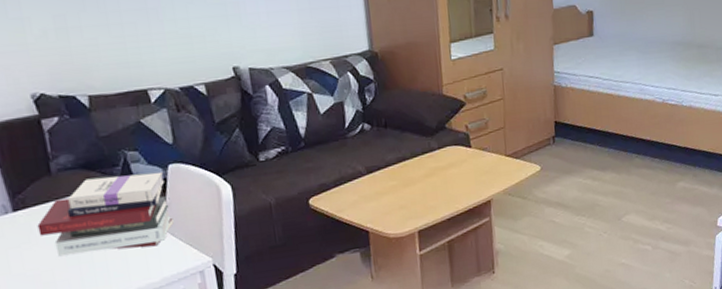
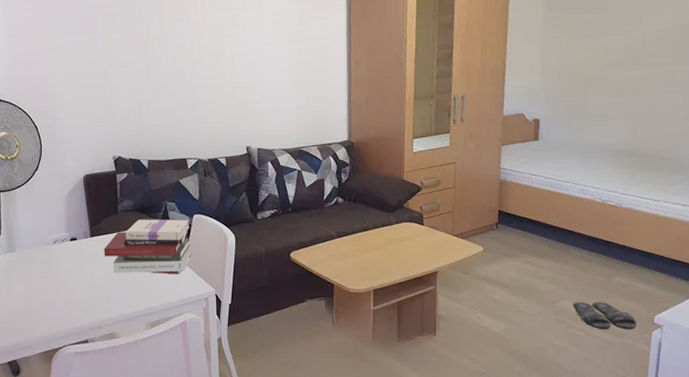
slippers: none [638,211,701,240] -> present [573,302,636,330]

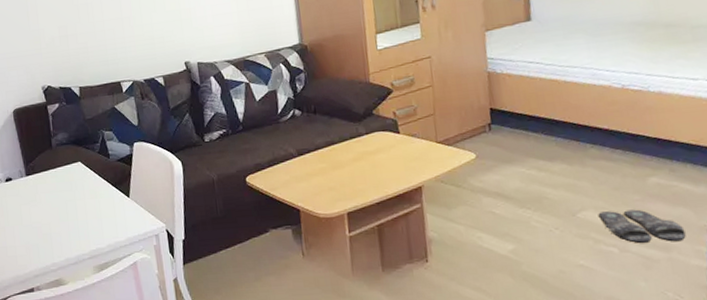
books: present [104,219,192,275] -> none [41,148,137,214]

